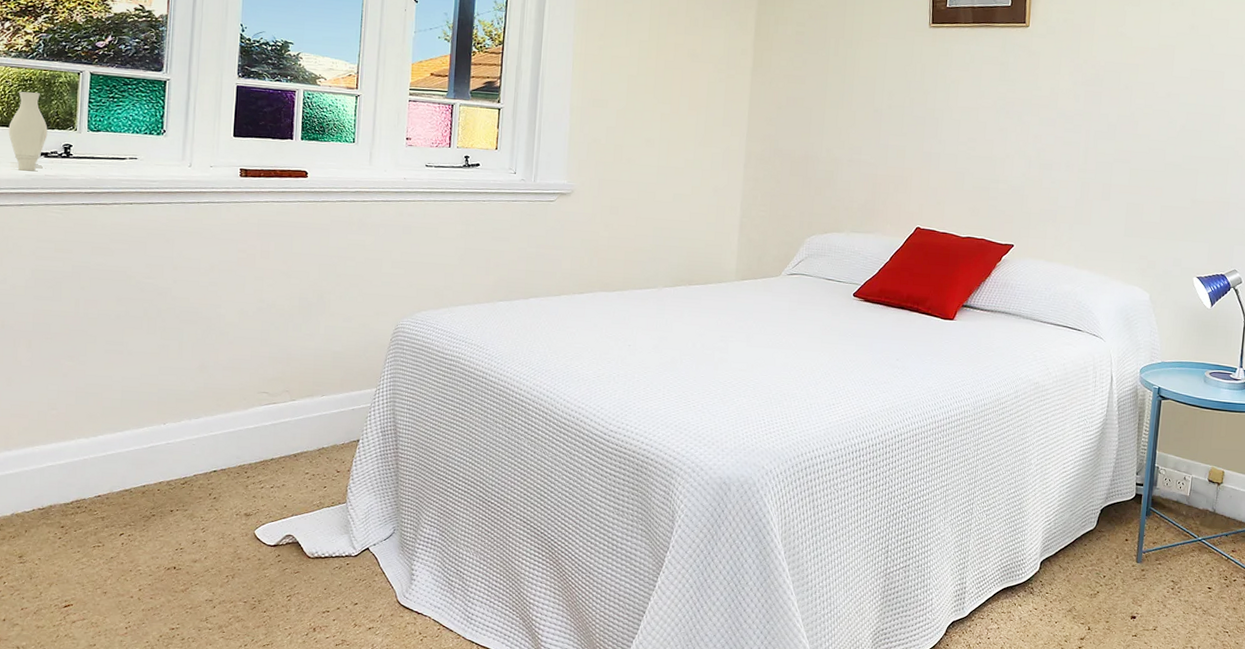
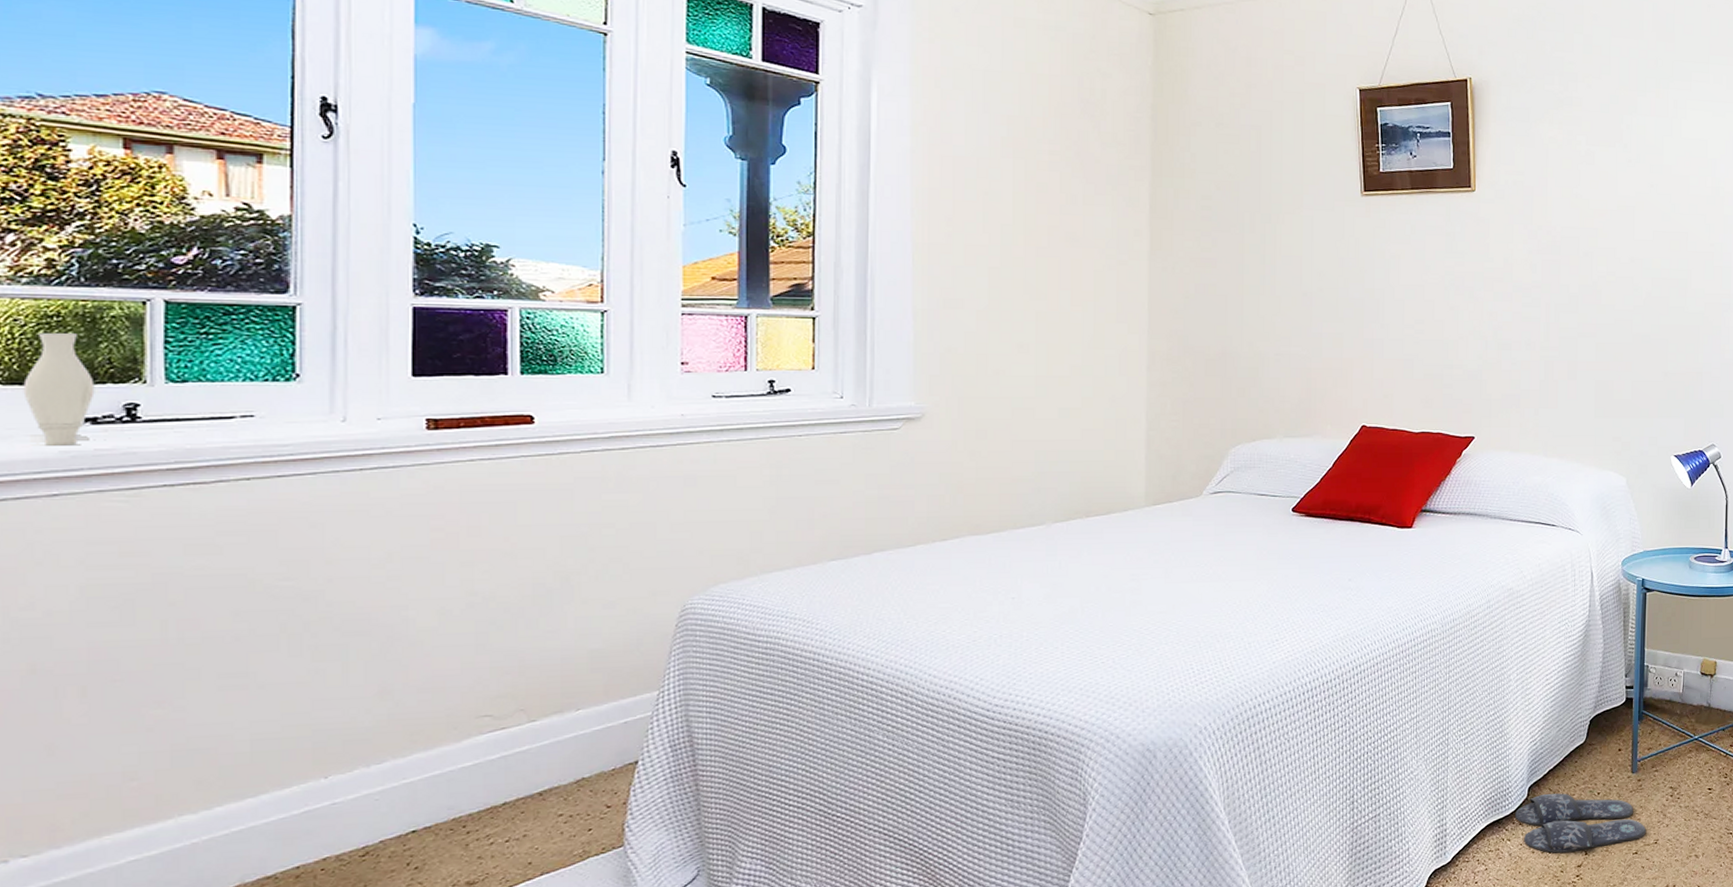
slippers: none [1027,569,1146,625] -> present [1515,793,1646,853]

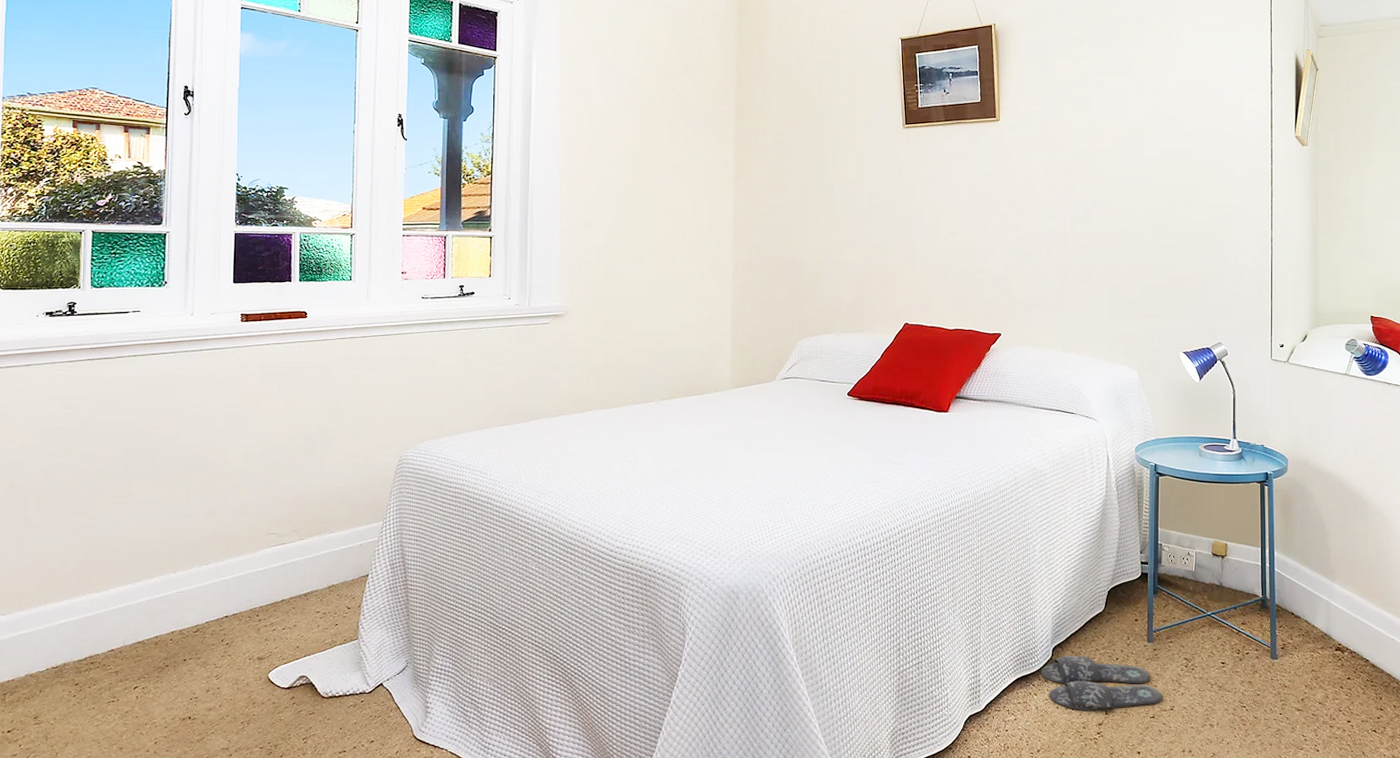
vase: present [23,333,95,446] -> none [14,254,52,331]

